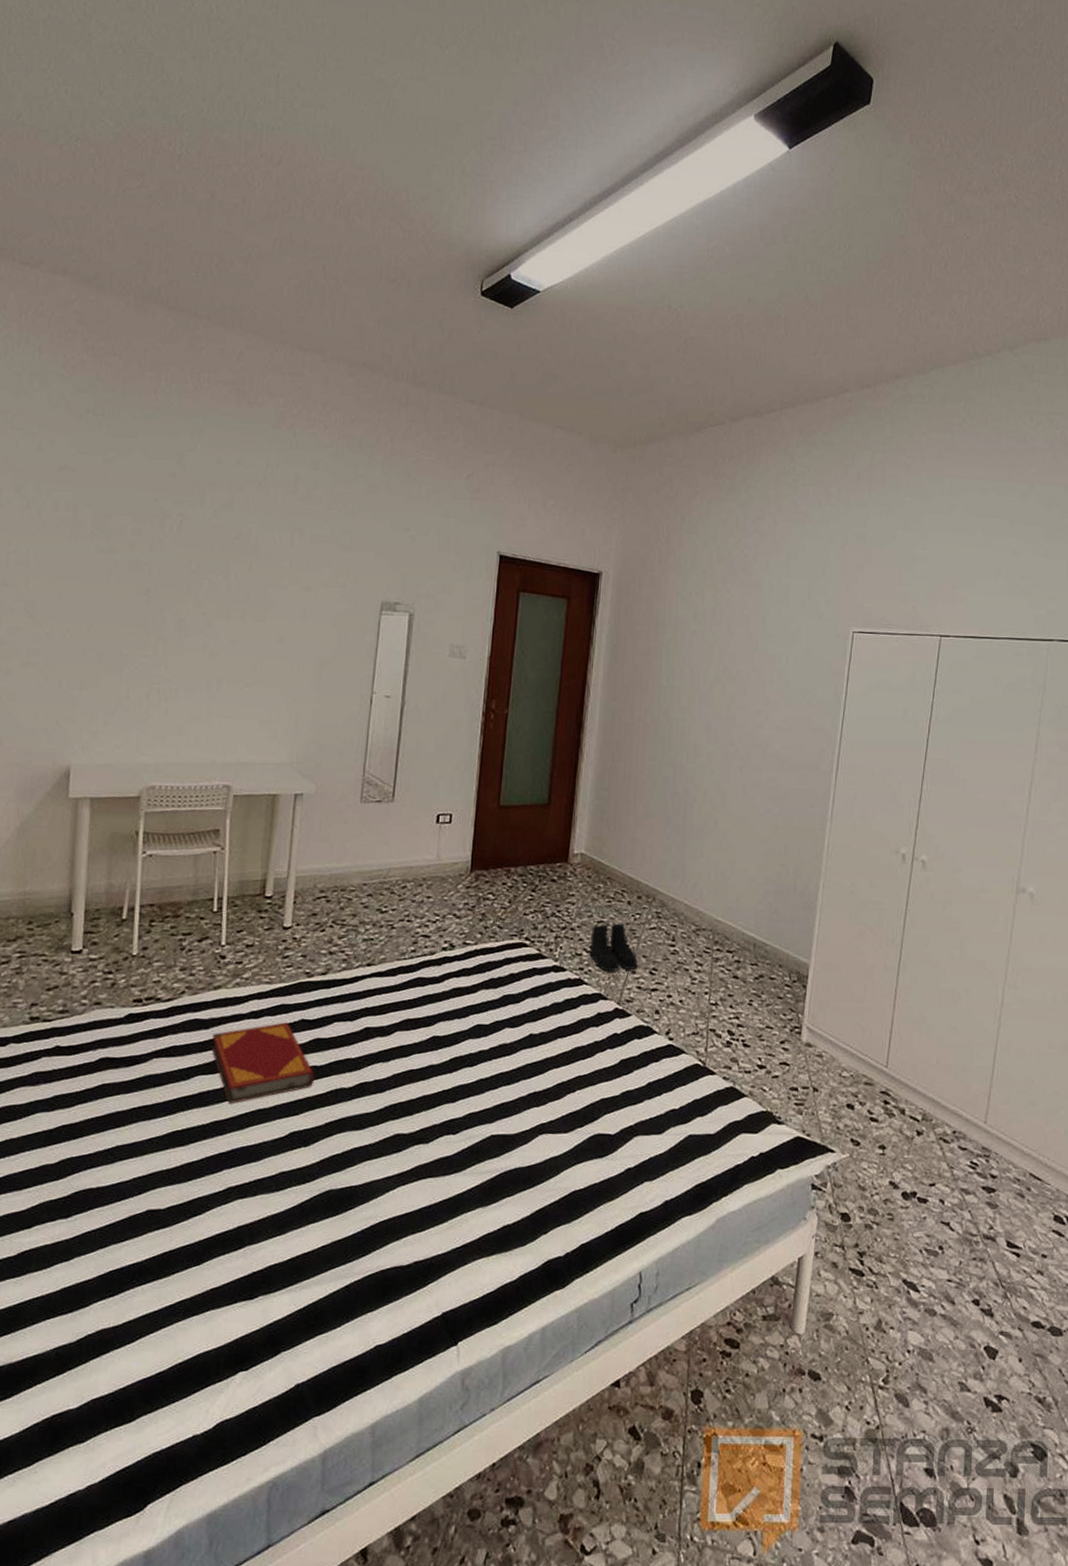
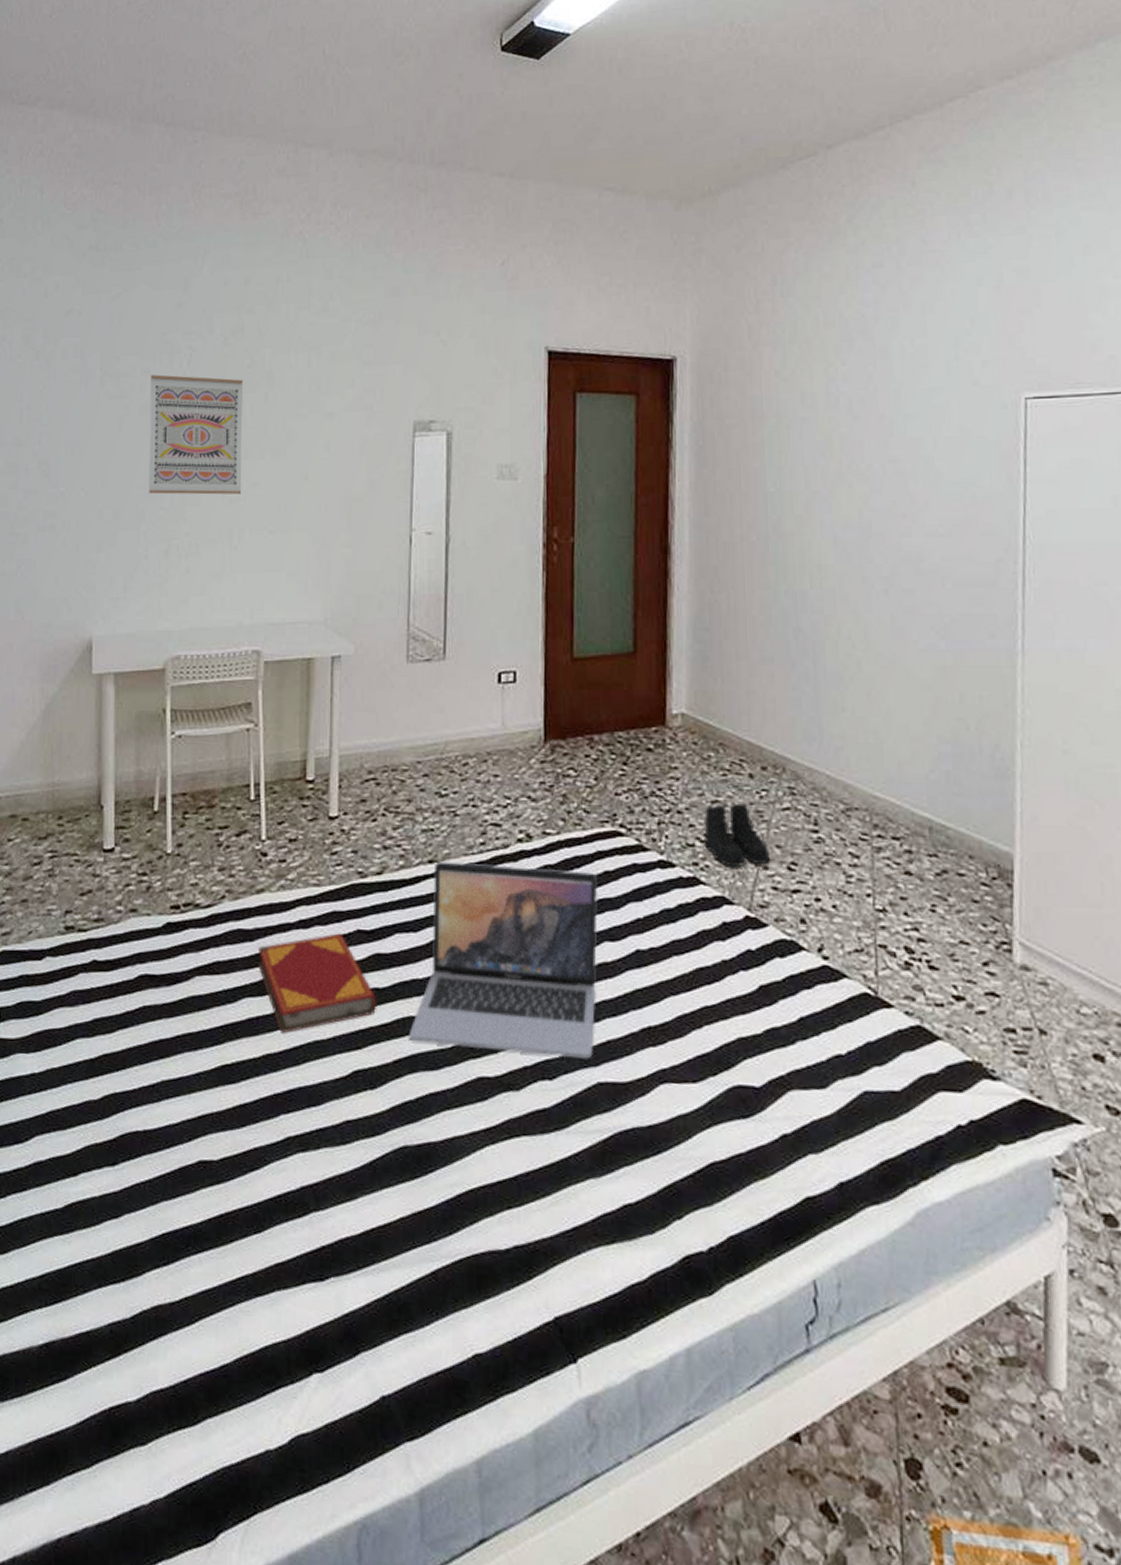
wall art: none [133,535,229,649] -> present [149,374,243,495]
laptop: none [339,964,504,1118] -> present [408,861,598,1060]

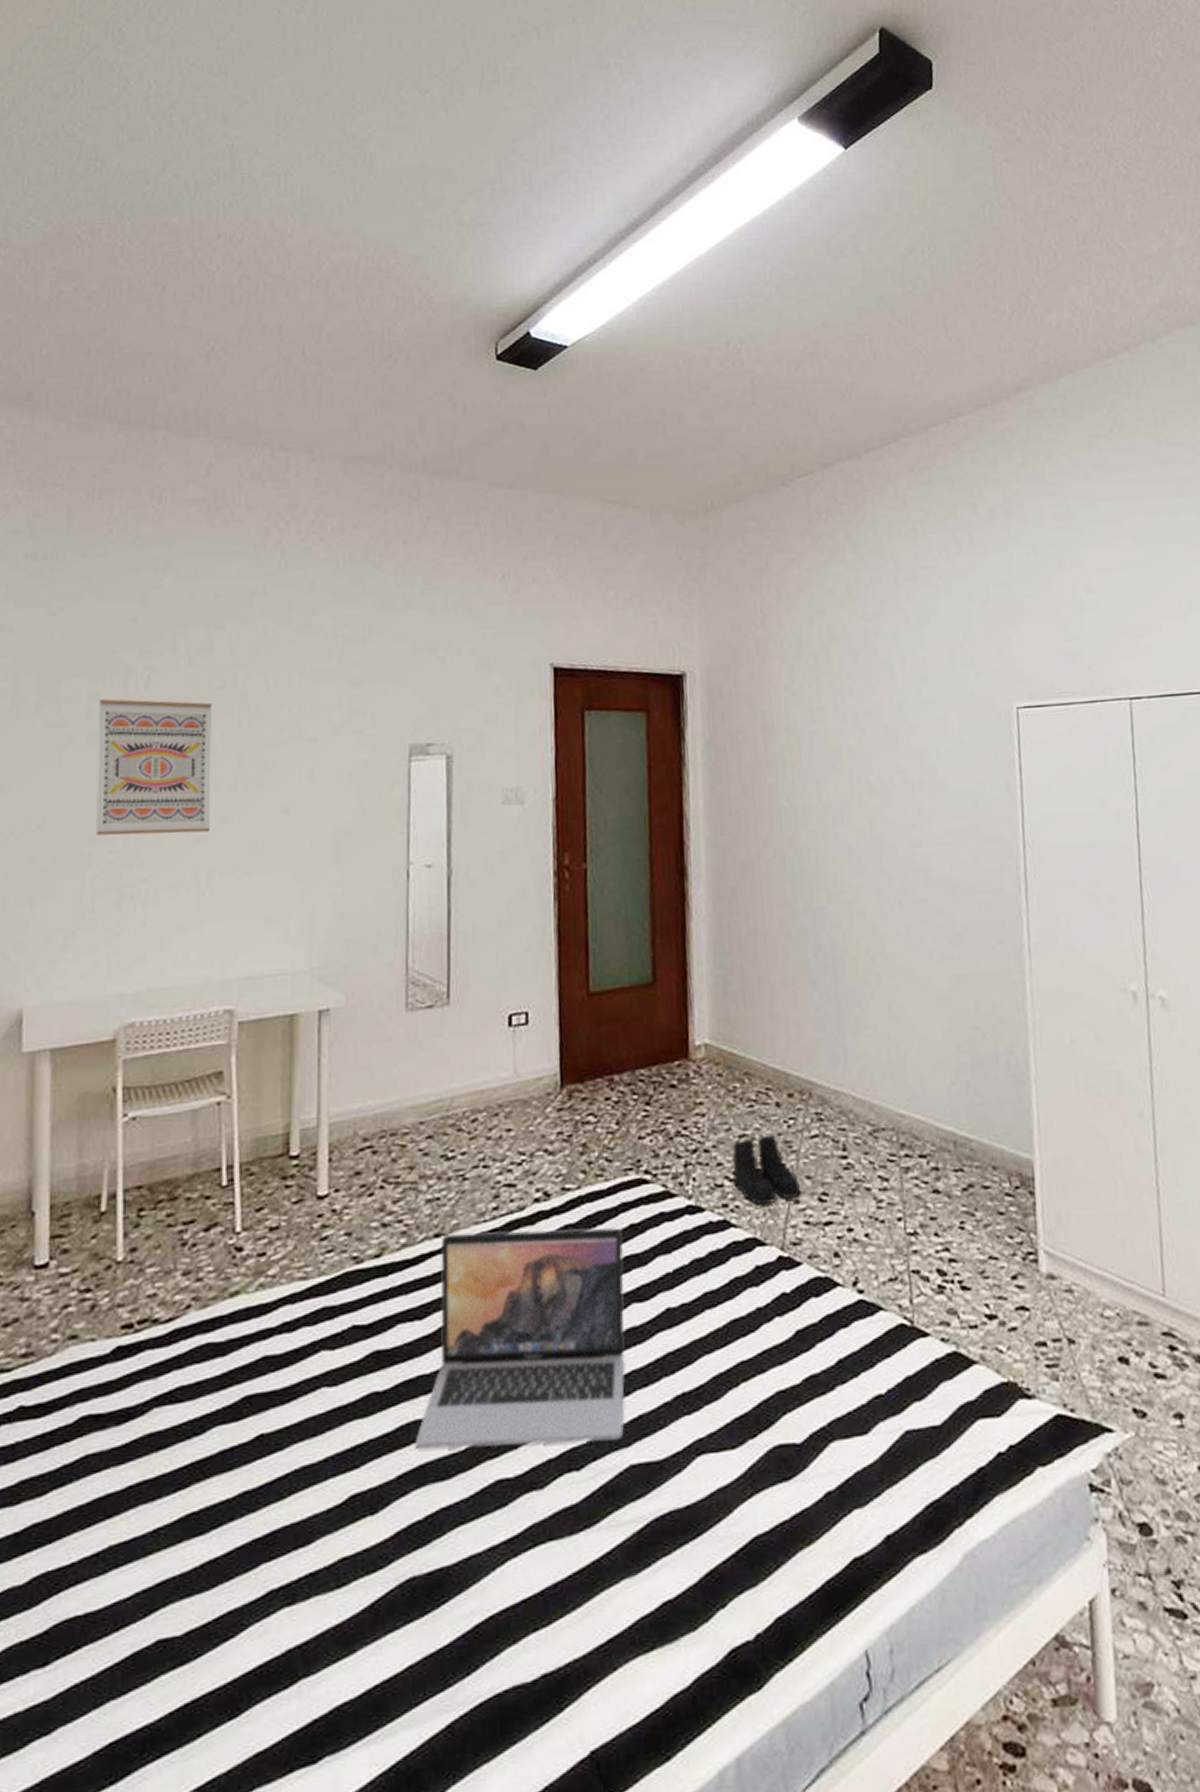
hardback book: present [257,933,376,1034] -> none [231,1332,376,1464]

